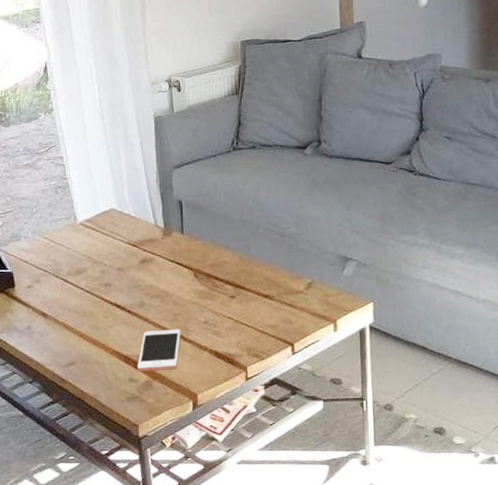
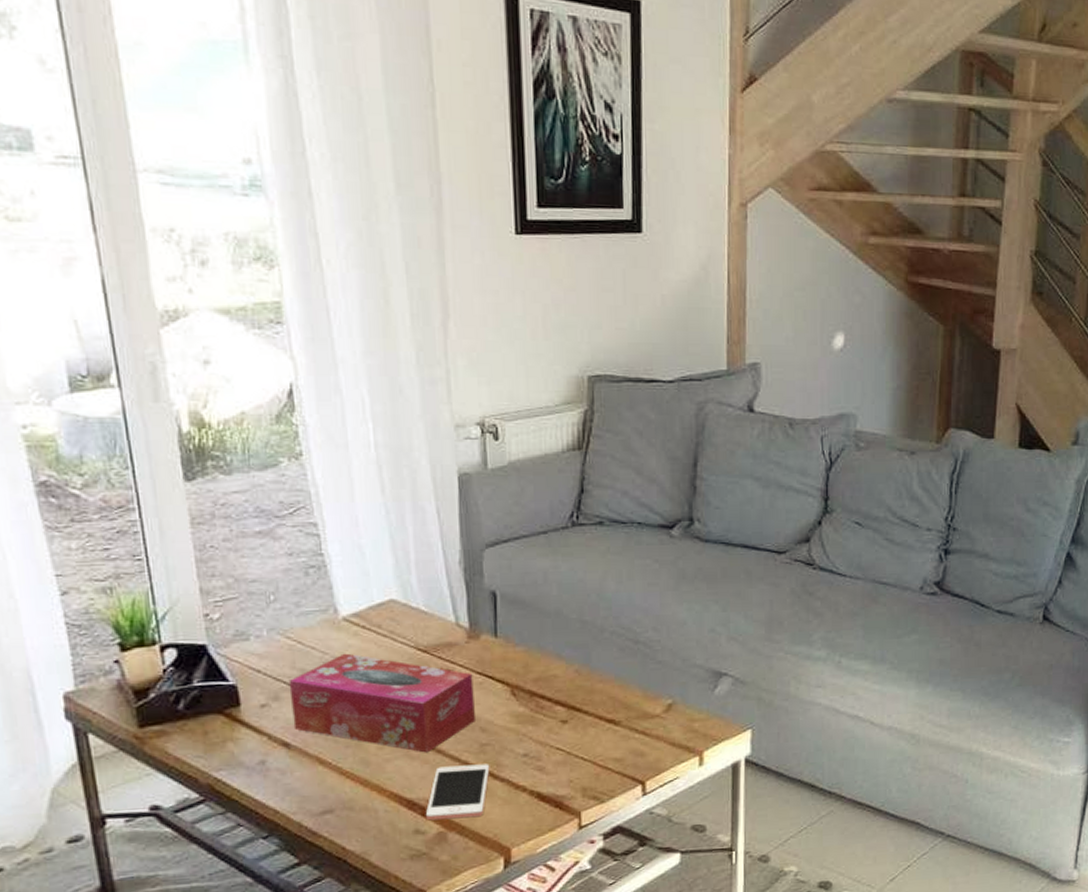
tissue box: none [45,248,170,321] -> present [288,653,475,753]

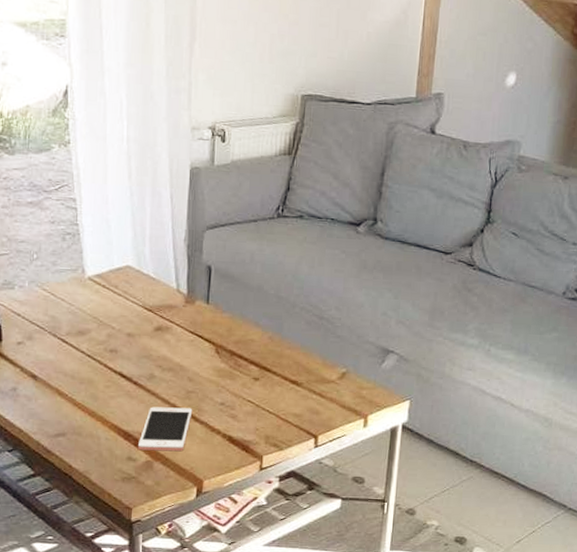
tissue box: present [288,653,475,753] -> none [41,306,186,394]

